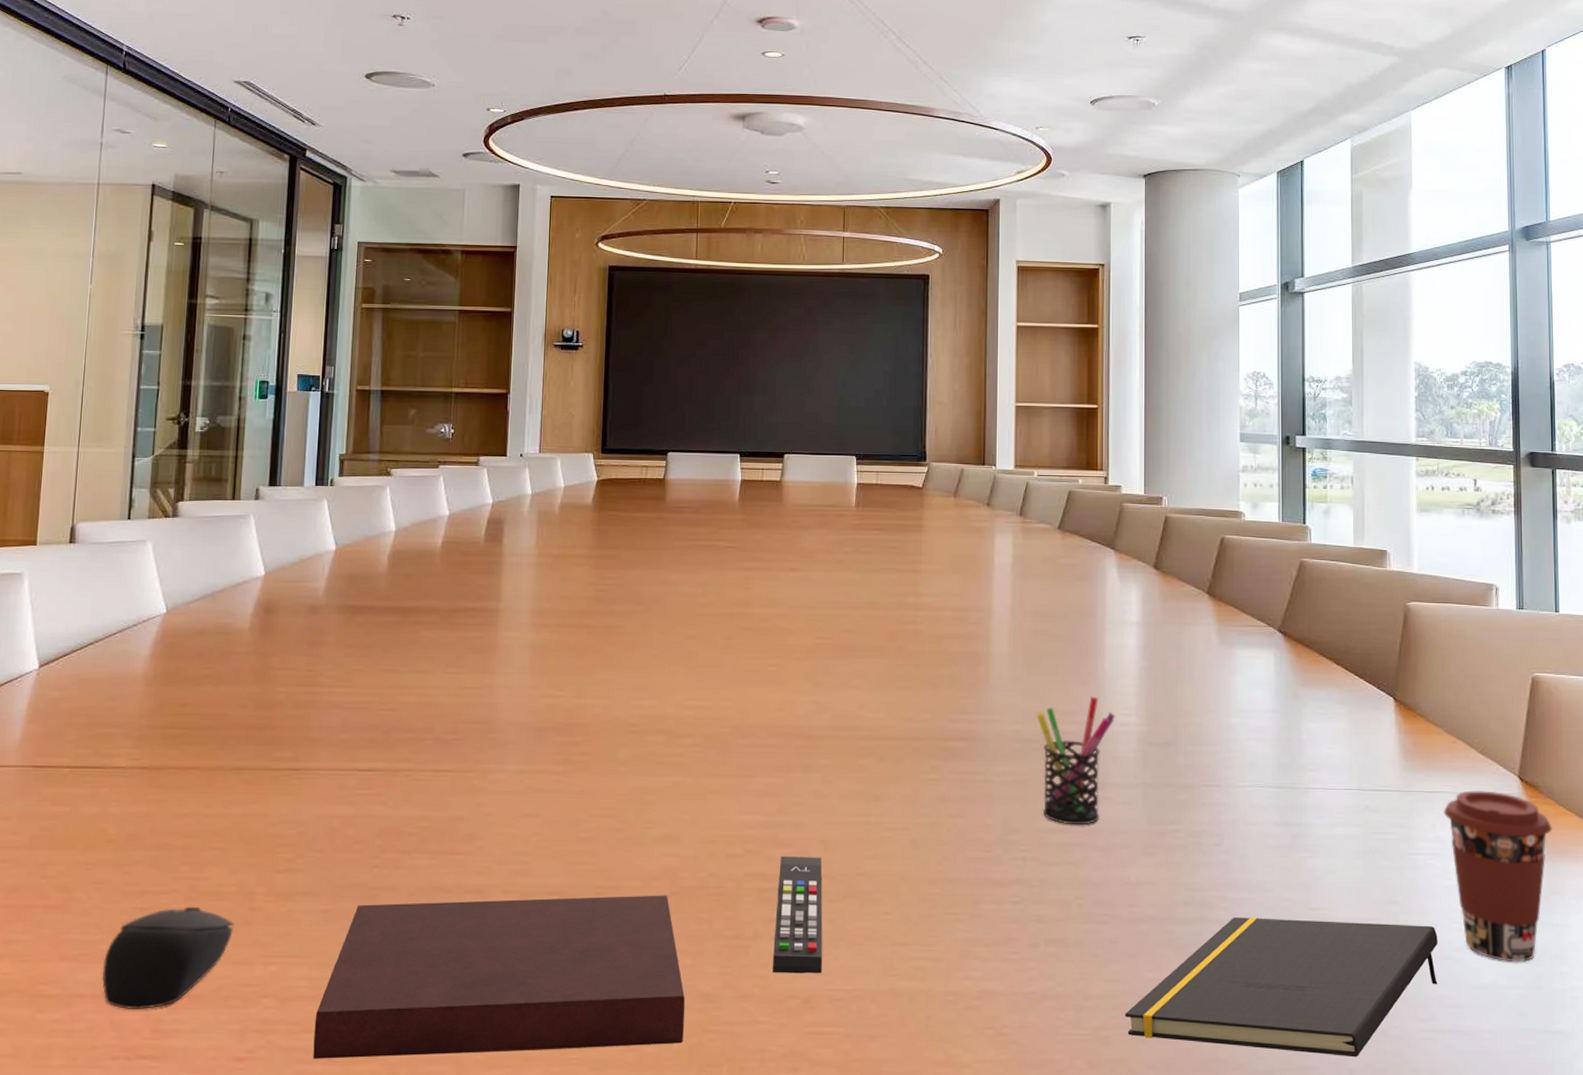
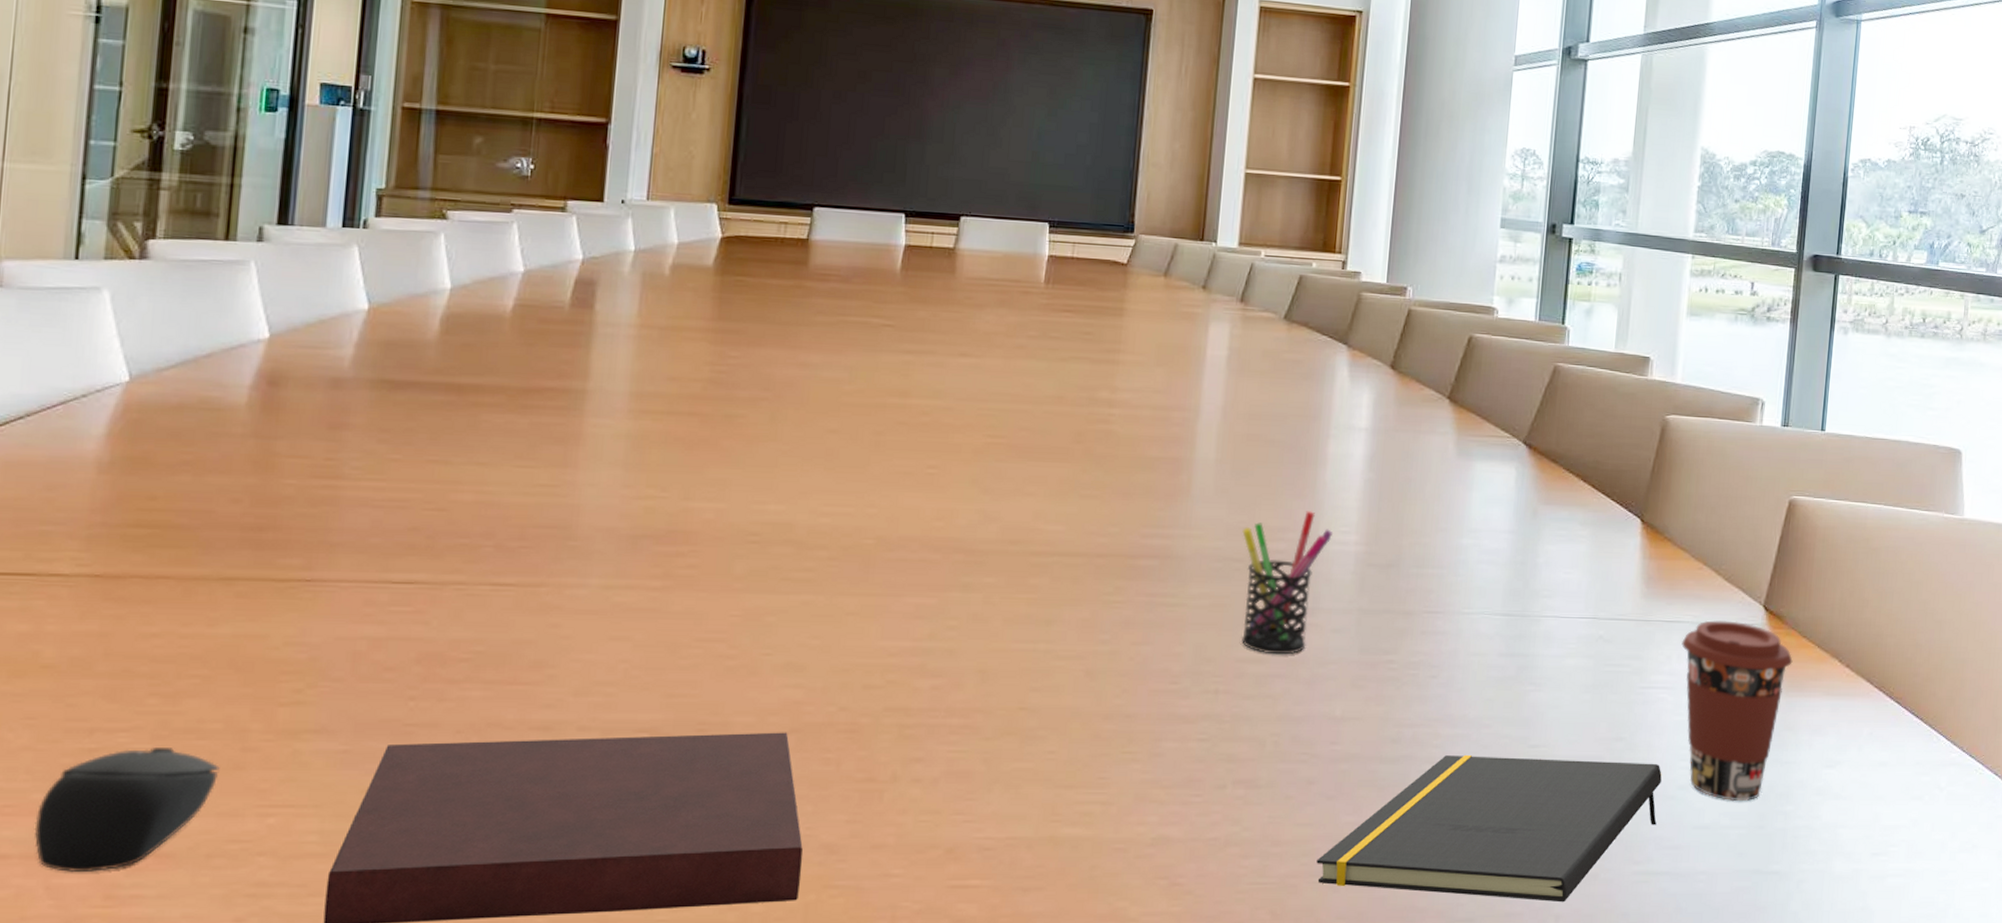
remote control: present [773,856,823,974] -> none [912,688,979,821]

